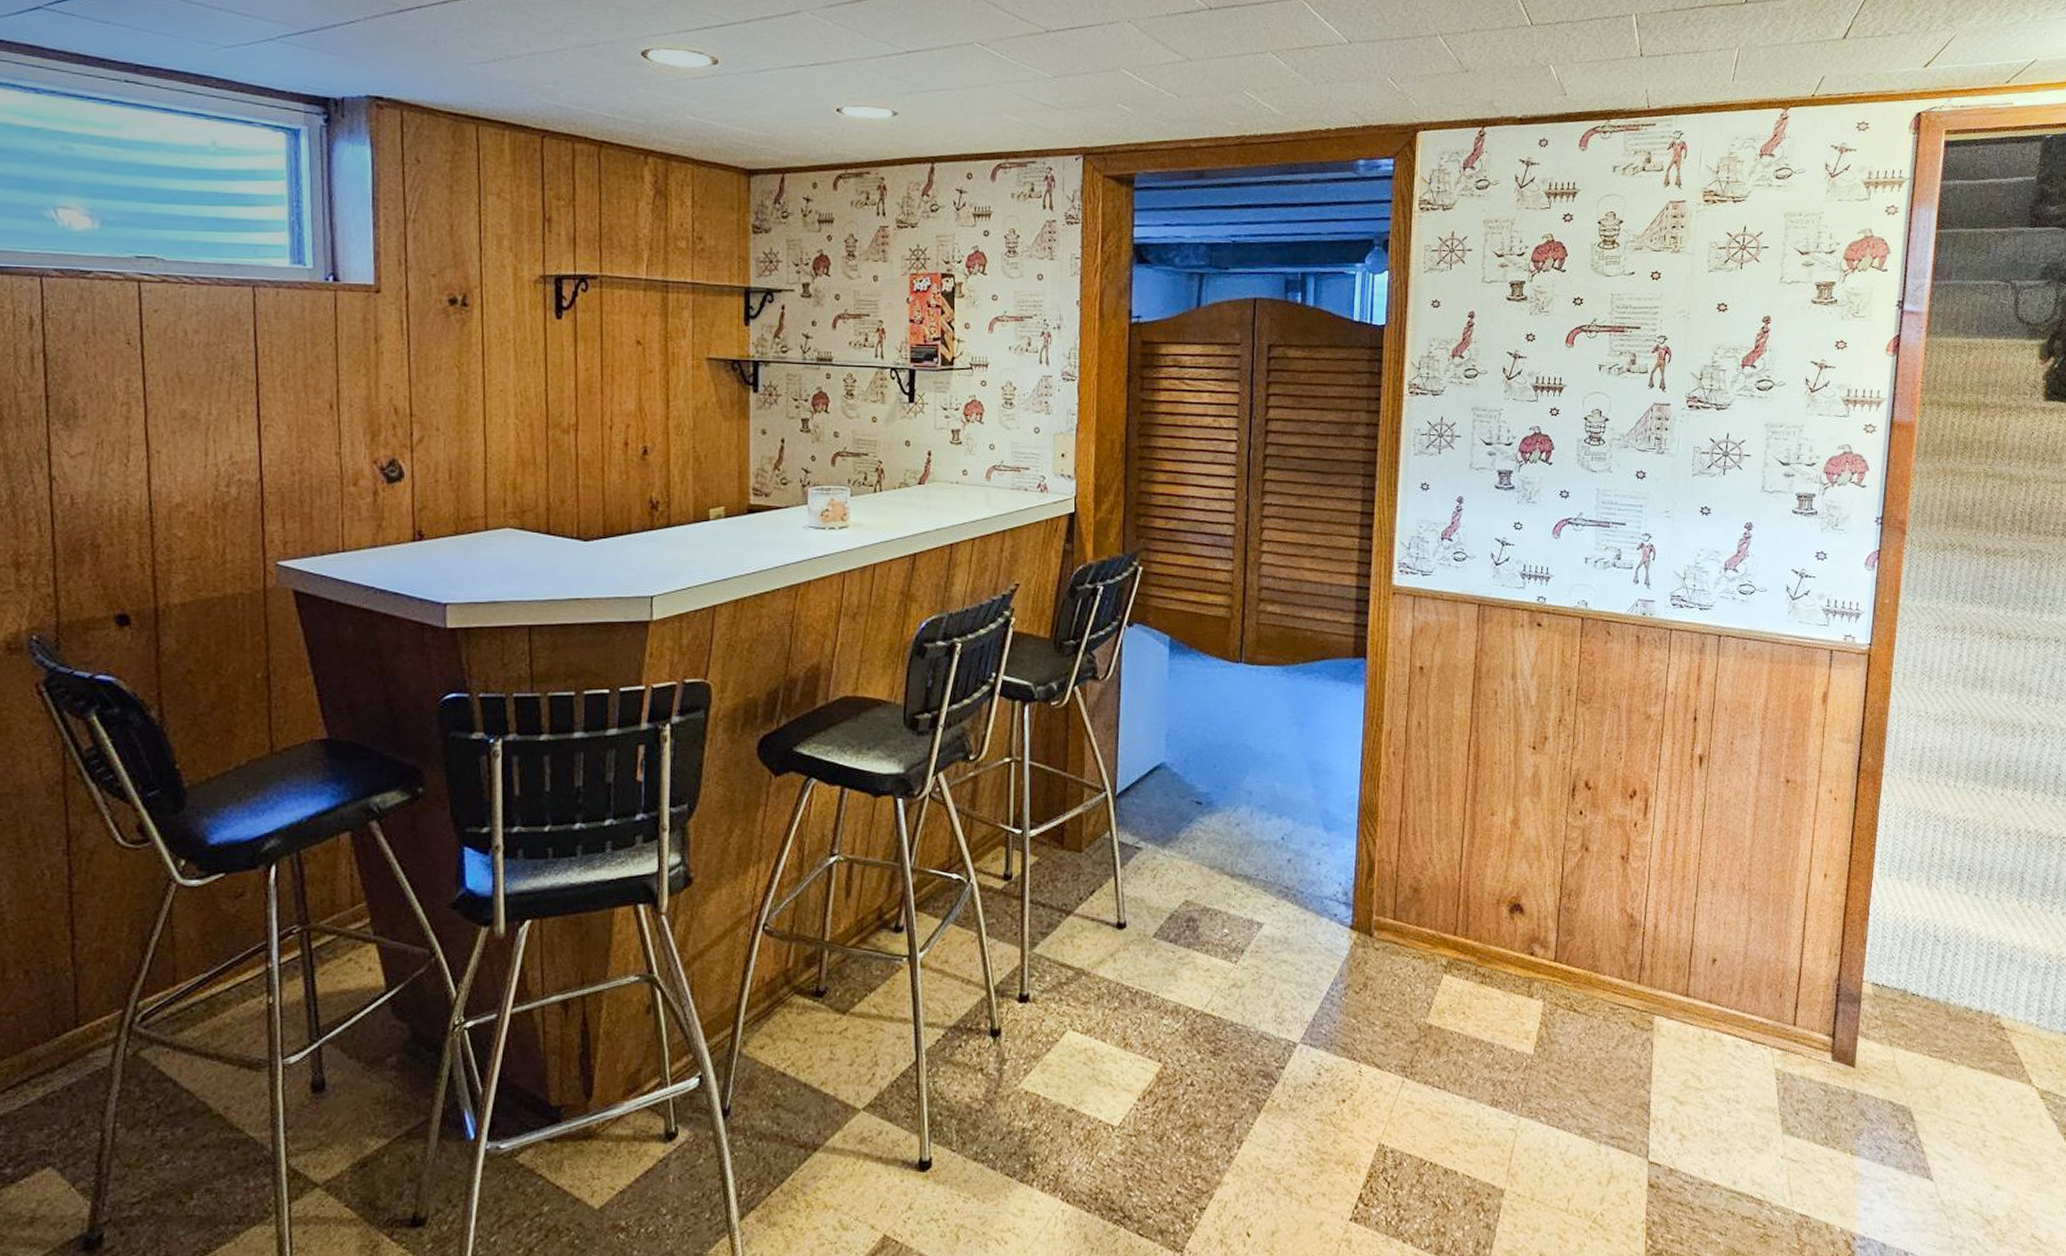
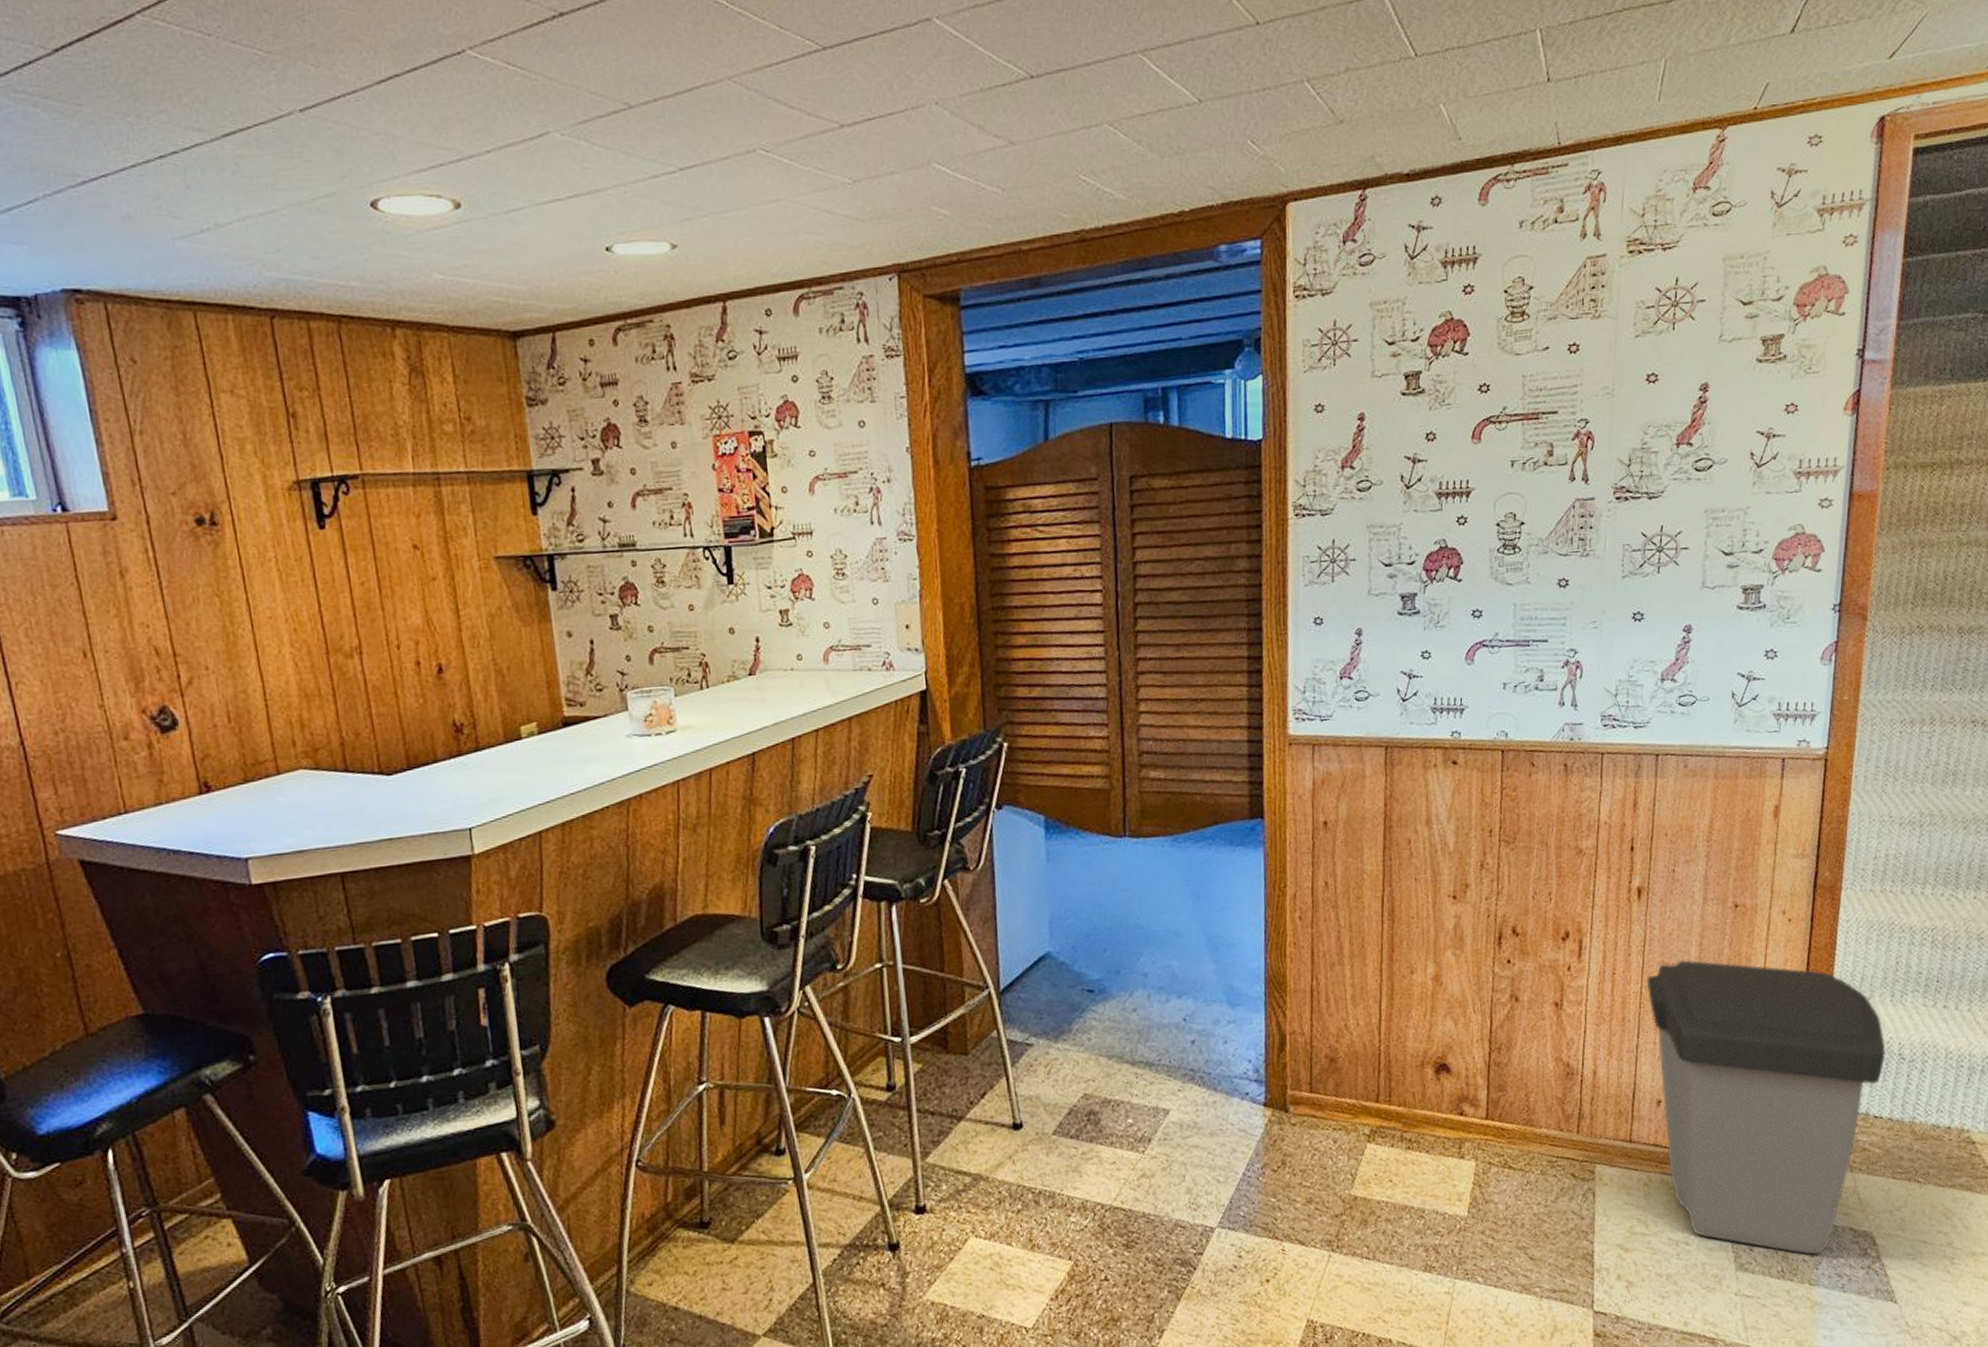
trash can: none [1705,827,1922,1124] -> present [1646,960,1886,1255]

